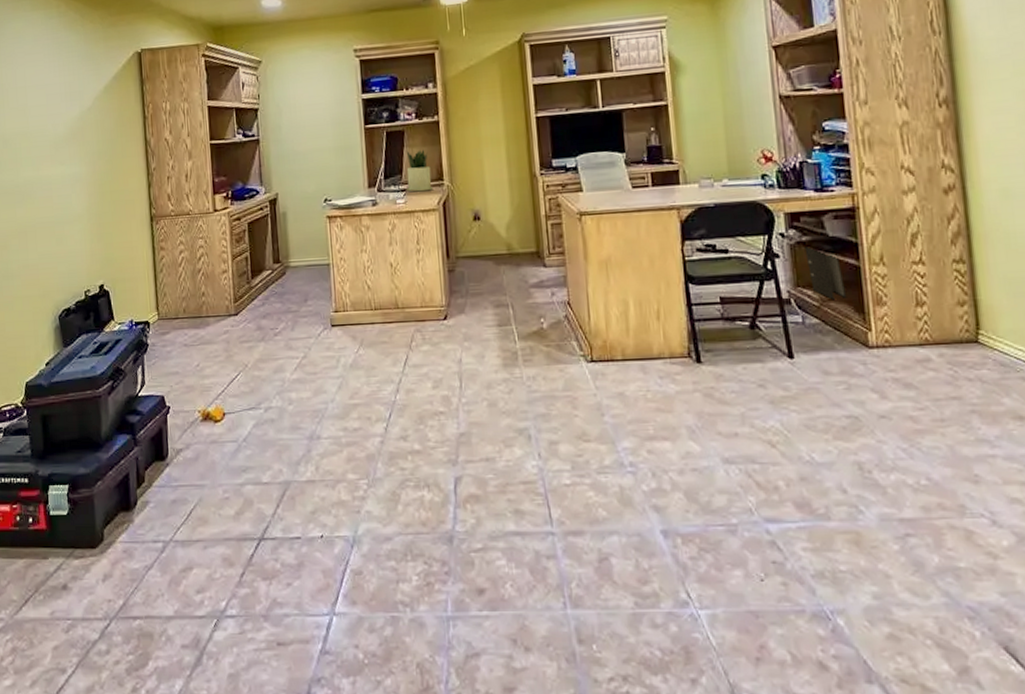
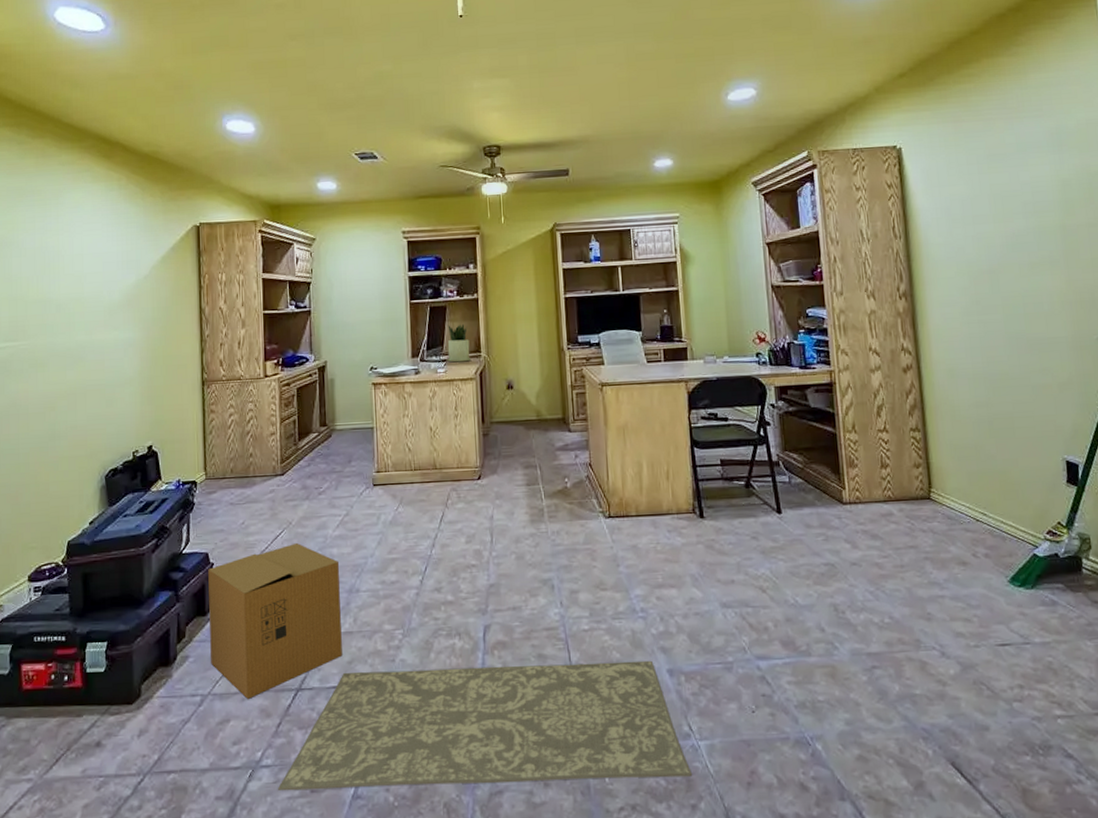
box: none [165,387,305,547] -> present [208,543,342,699]
rug: none [243,519,691,648] -> present [277,660,692,791]
binder: present [804,247,846,300] -> none [791,416,825,463]

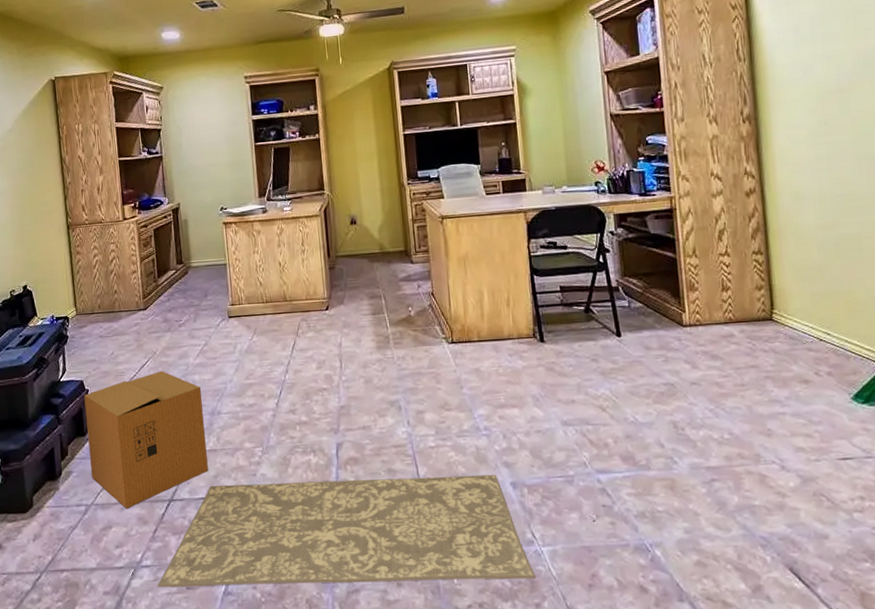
planter: present [446,323,472,363] -> none [291,163,316,201]

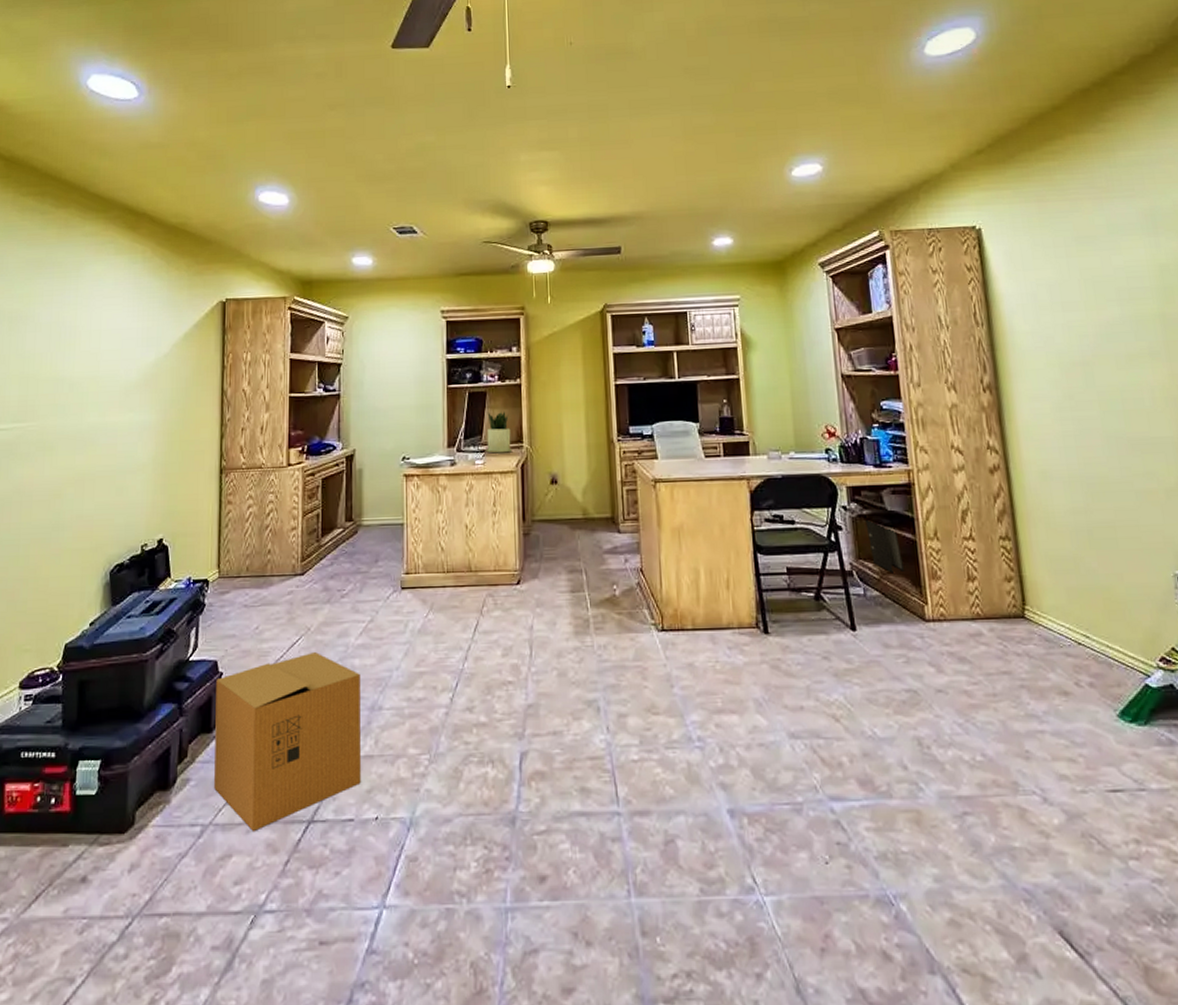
rug: present [157,474,536,588] -> none [281,798,756,942]
planter: none [291,163,316,201] -> present [484,411,513,454]
binder: none [630,243,664,287] -> present [865,520,904,573]

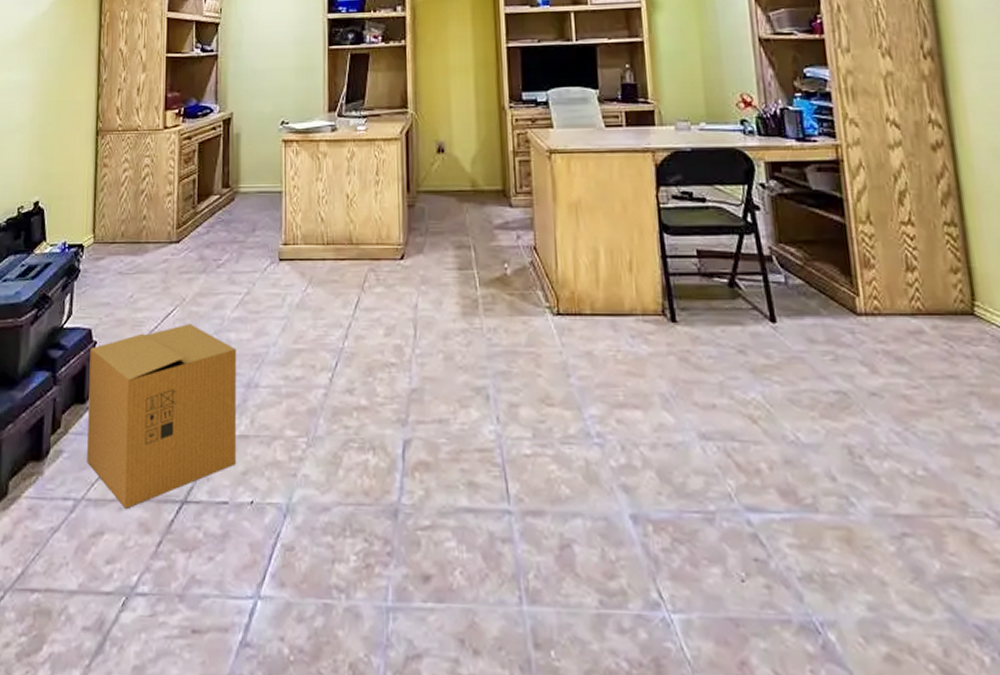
planter: present [484,411,513,454] -> none [367,74,397,119]
binder: present [865,520,904,573] -> none [786,200,831,260]

